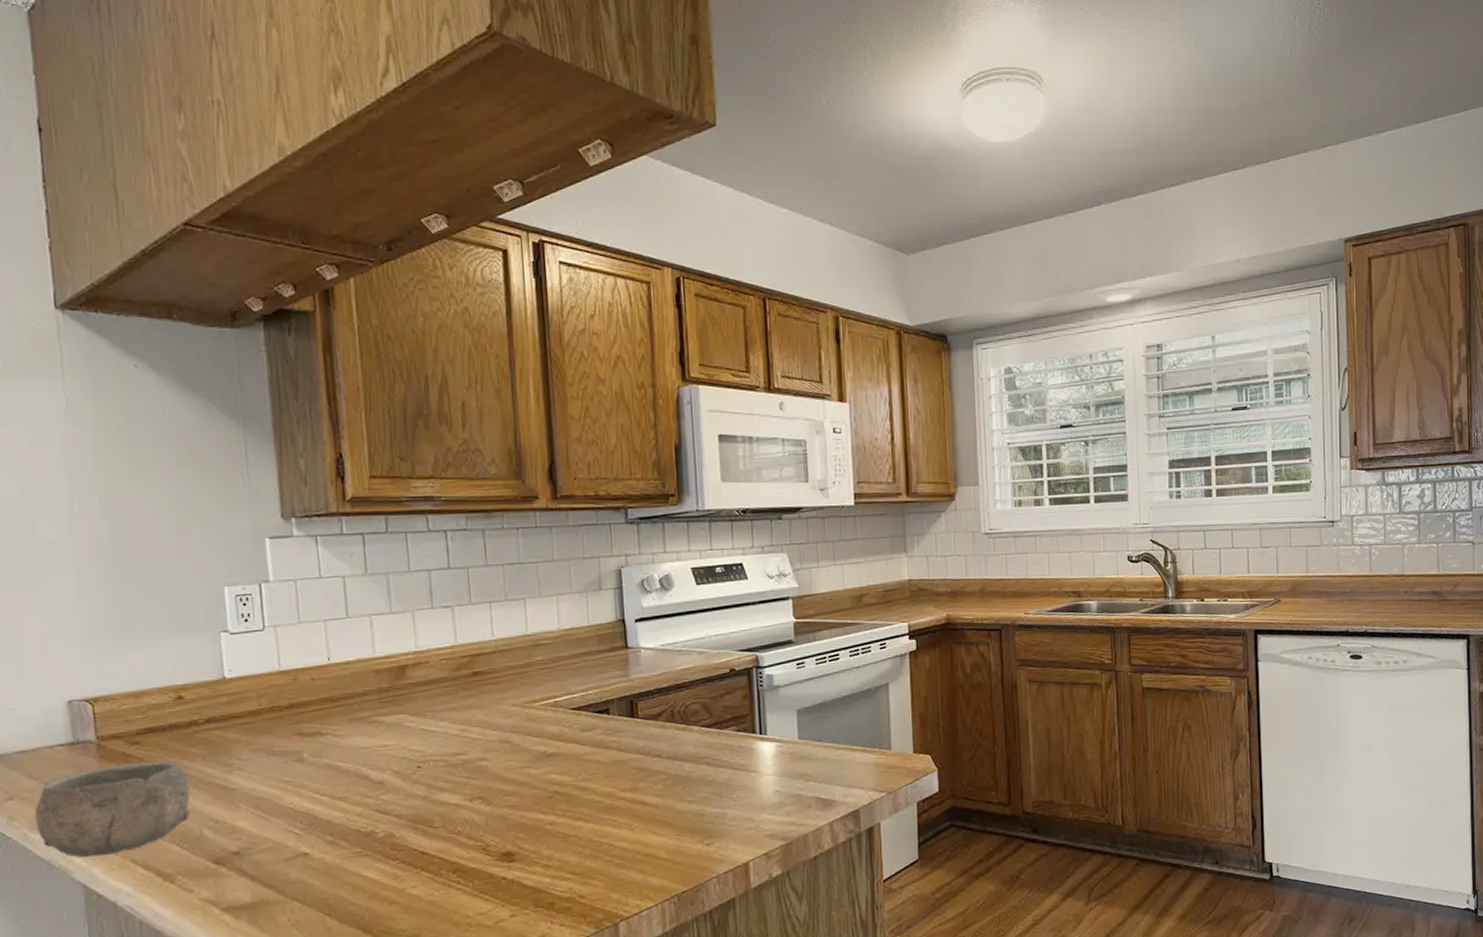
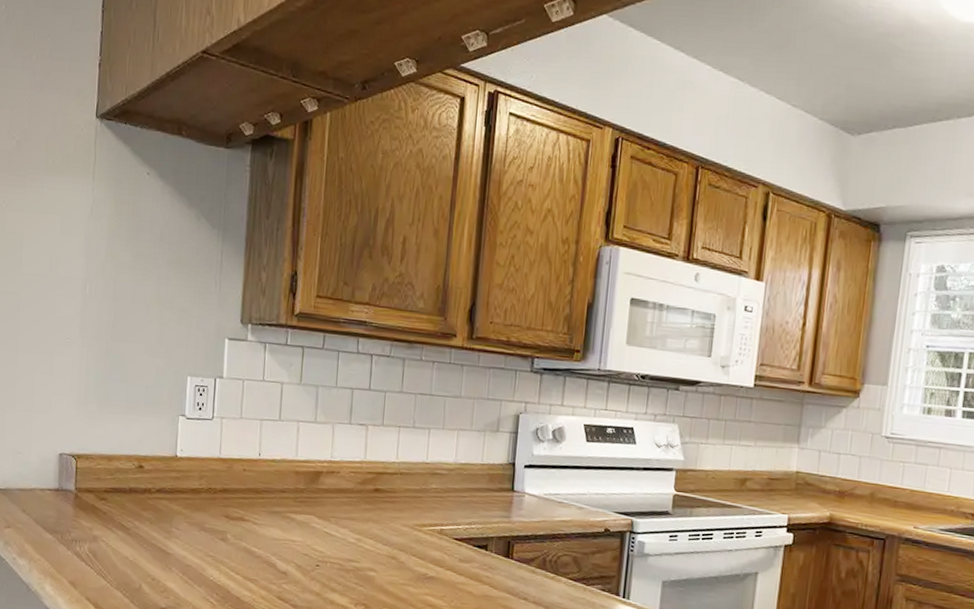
bowl: present [34,760,191,858] -> none [23,514,138,590]

